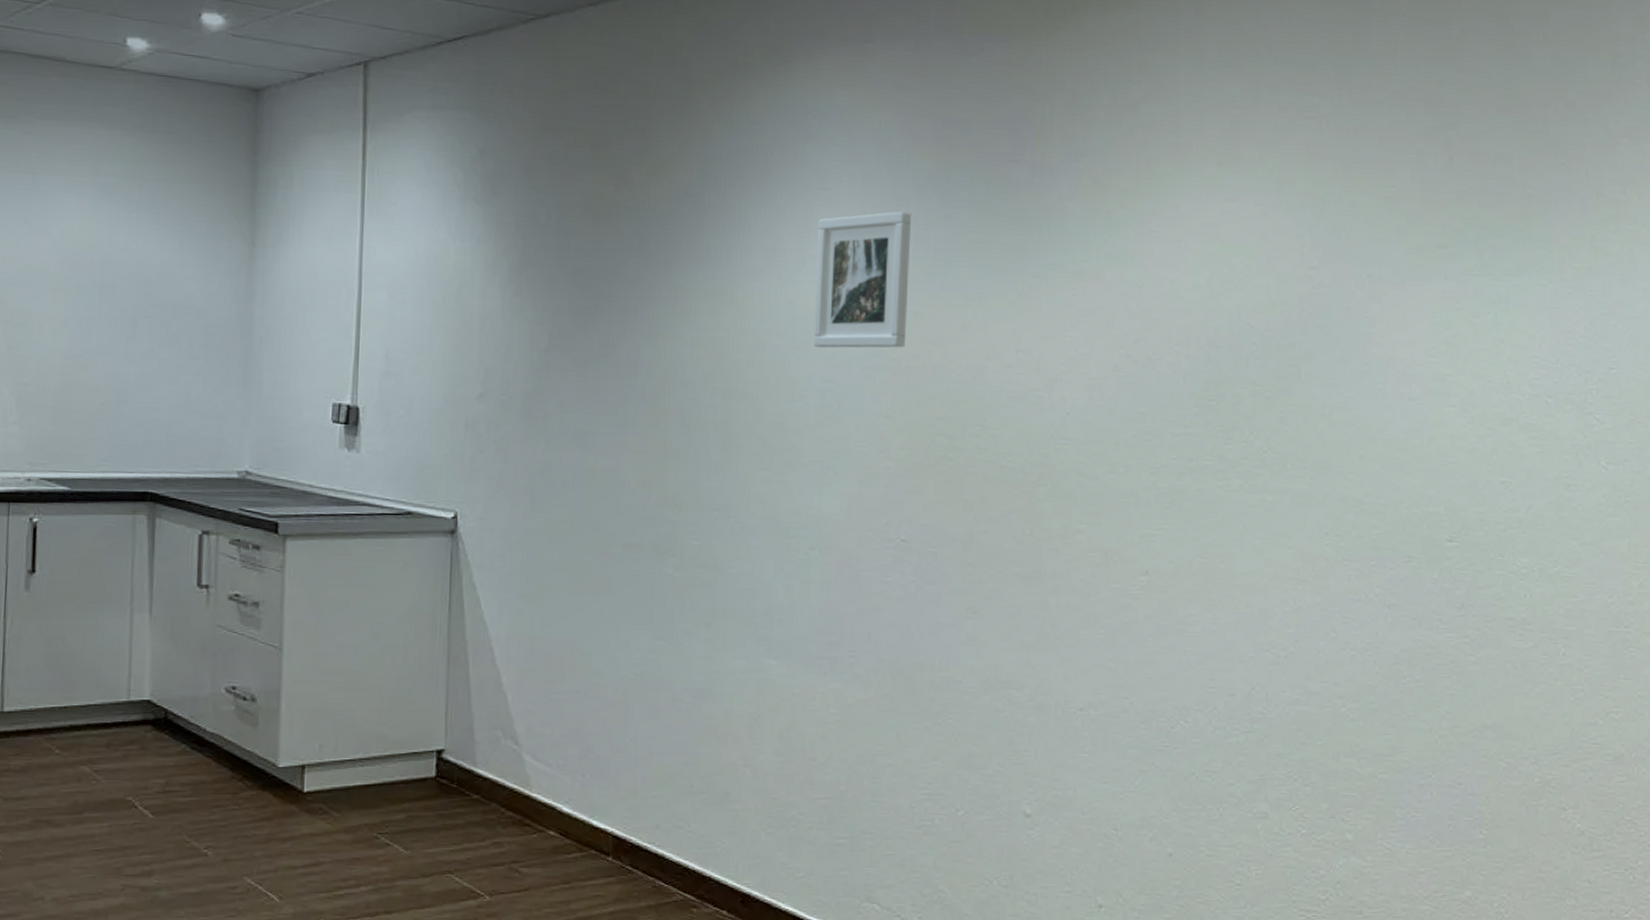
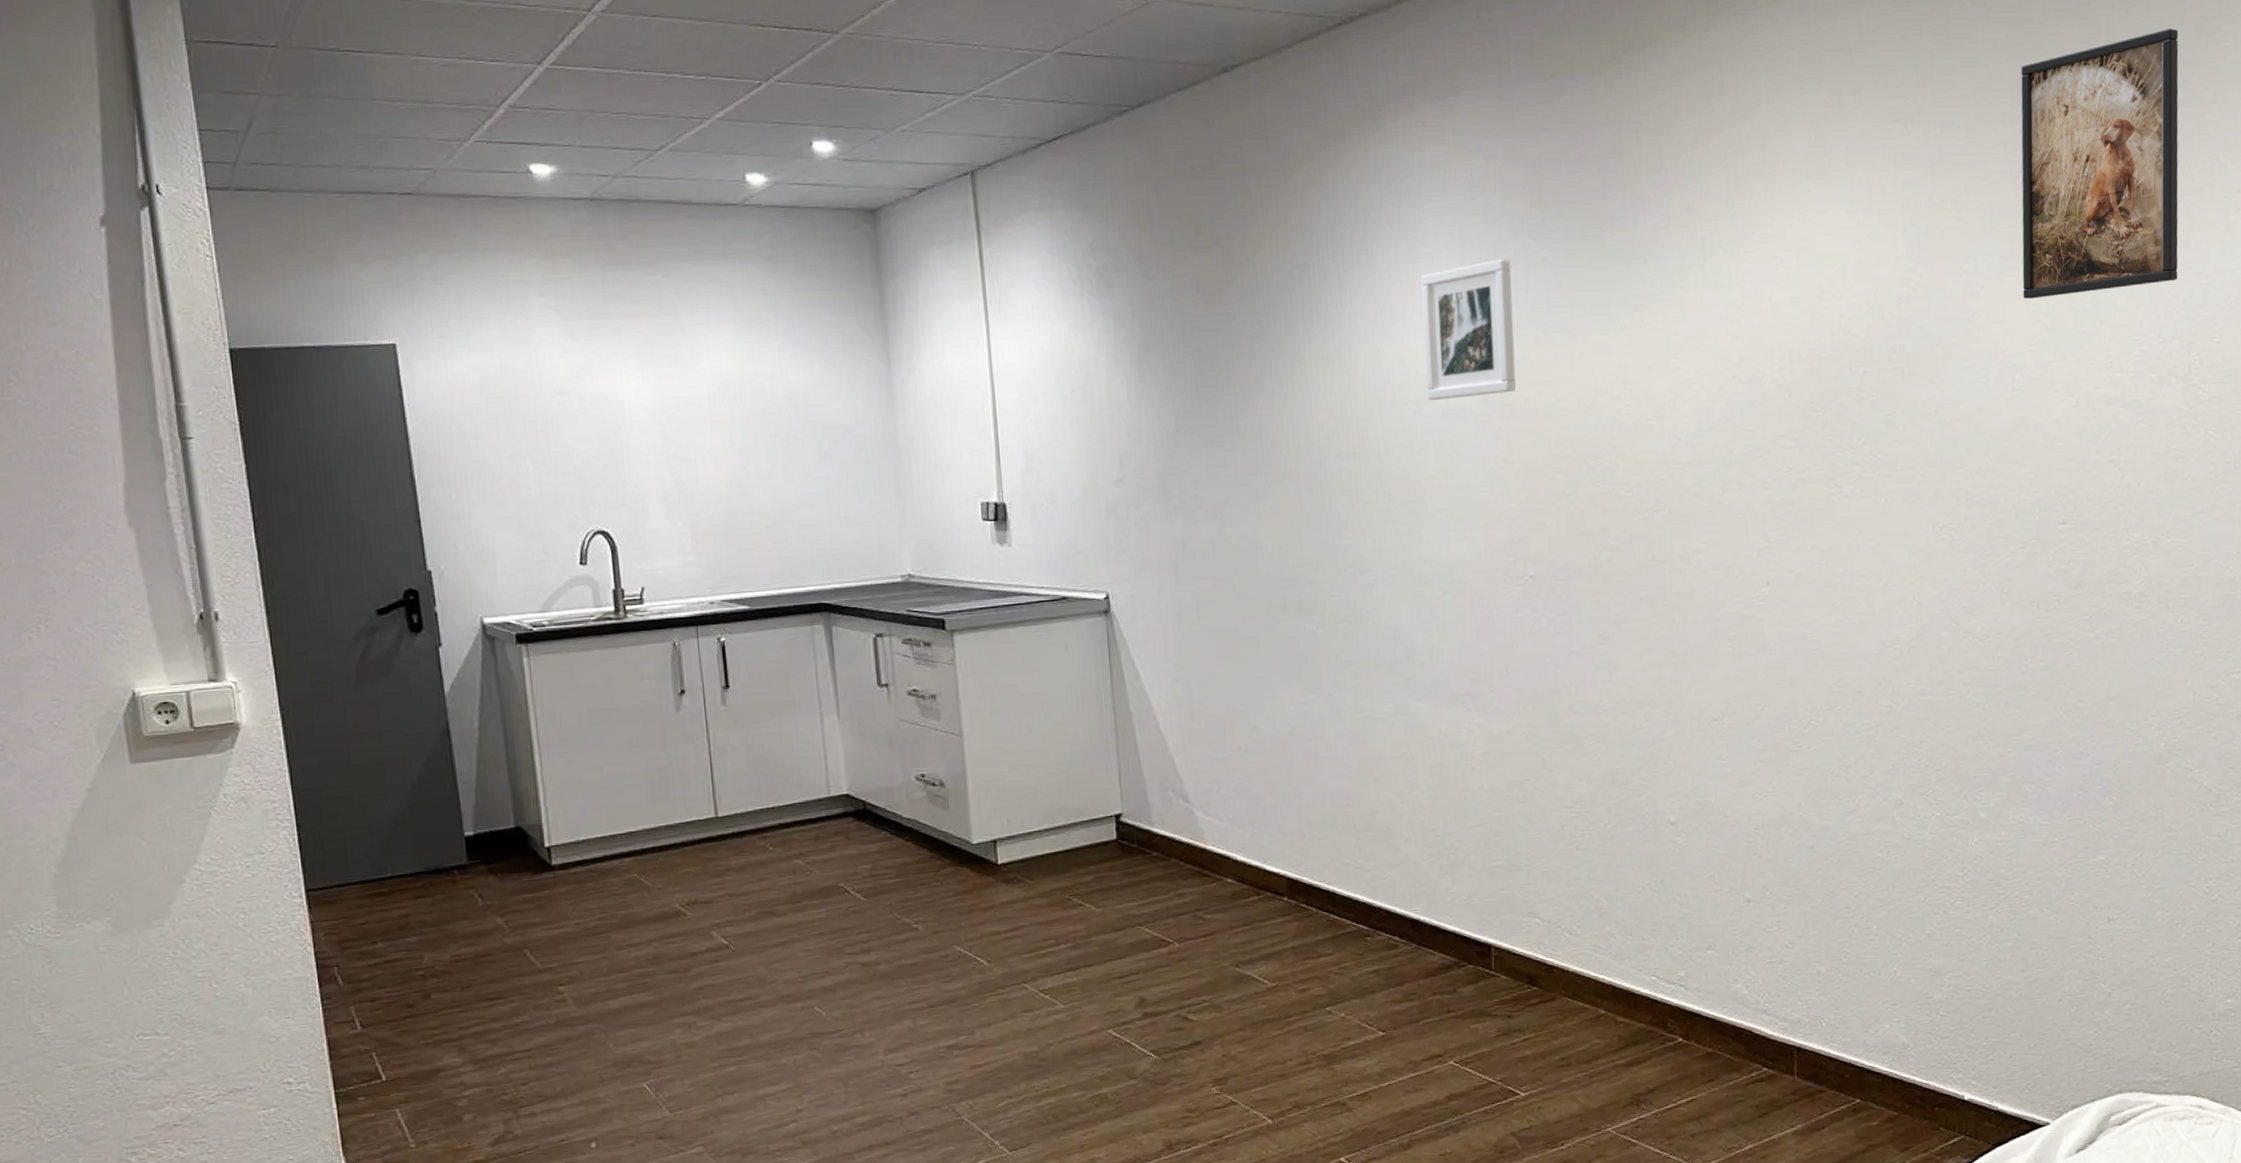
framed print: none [1425,59,1593,311] -> present [2020,29,2179,299]

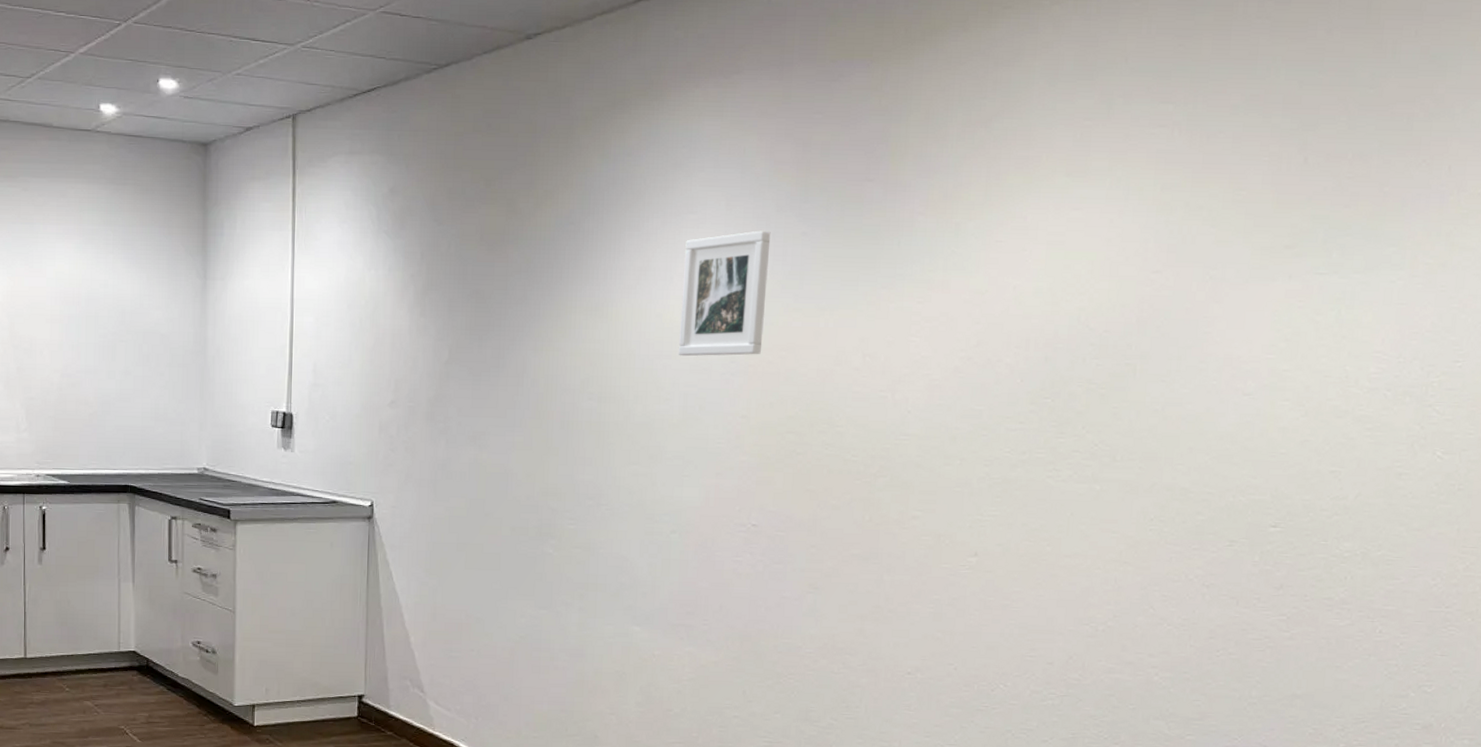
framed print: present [2020,29,2179,299] -> none [1266,53,1468,309]

